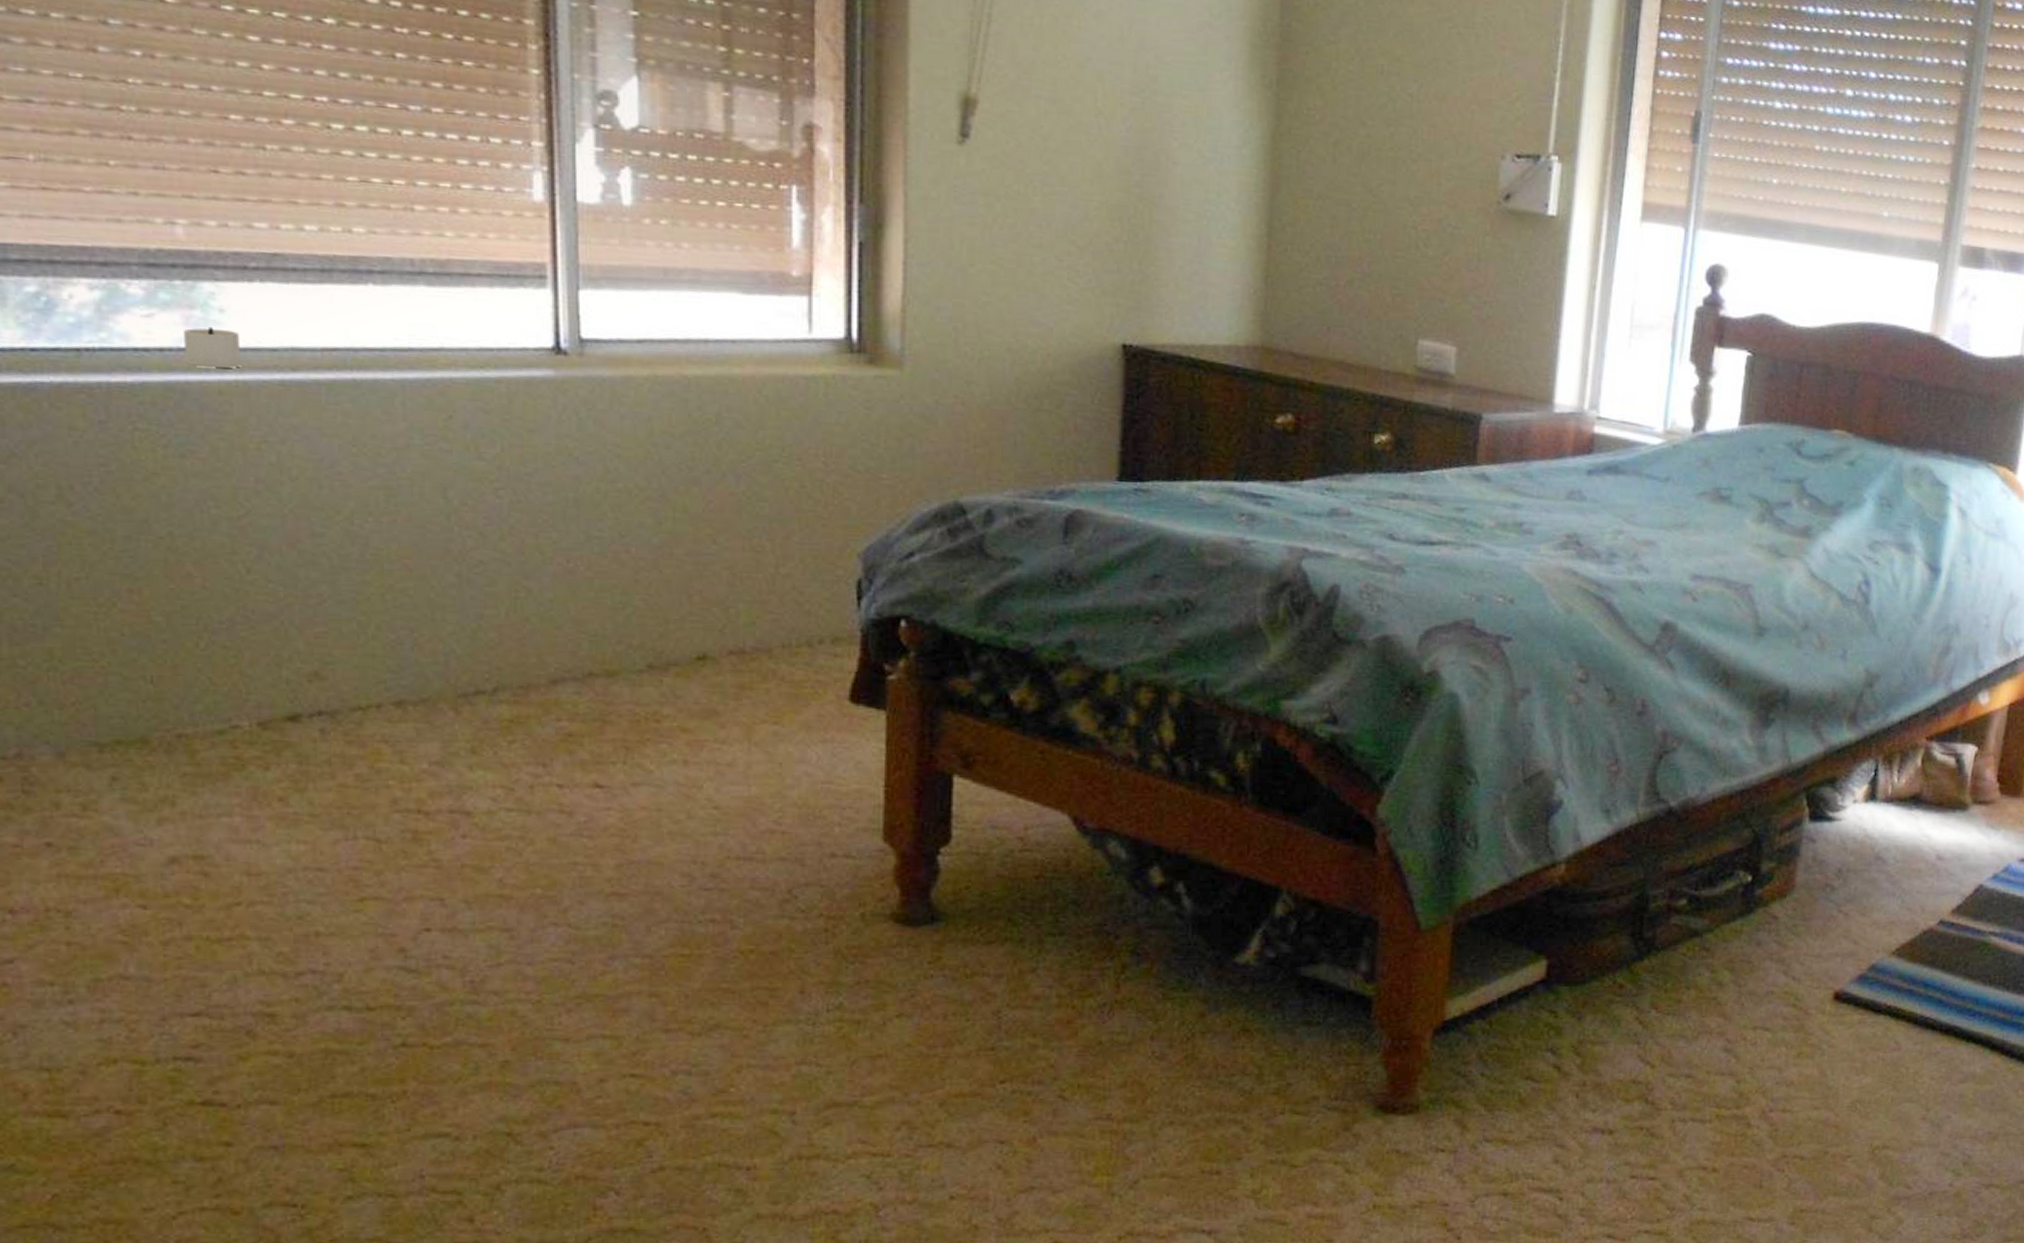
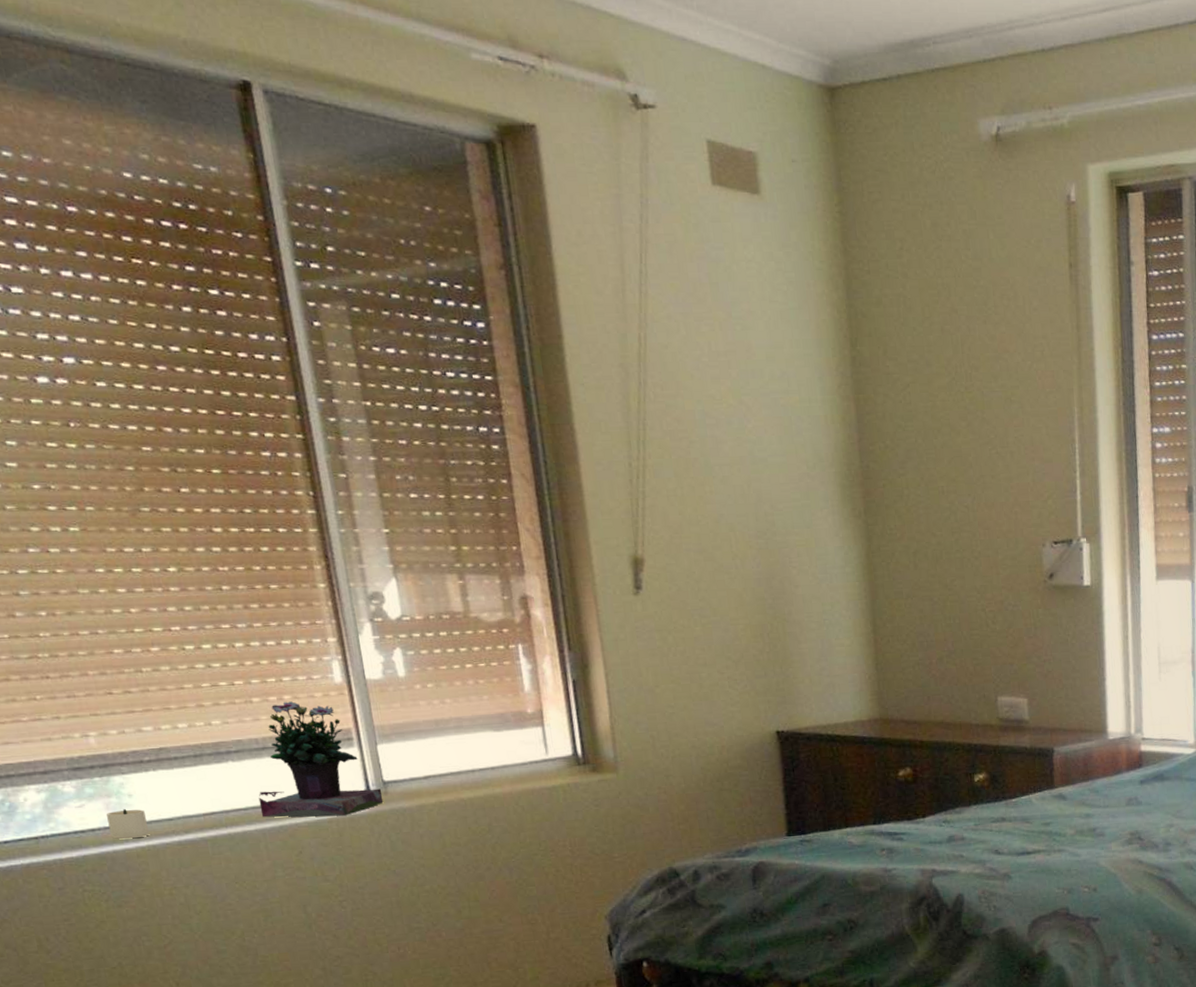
potted flower: none [402,216,577,377] -> present [258,701,384,818]

